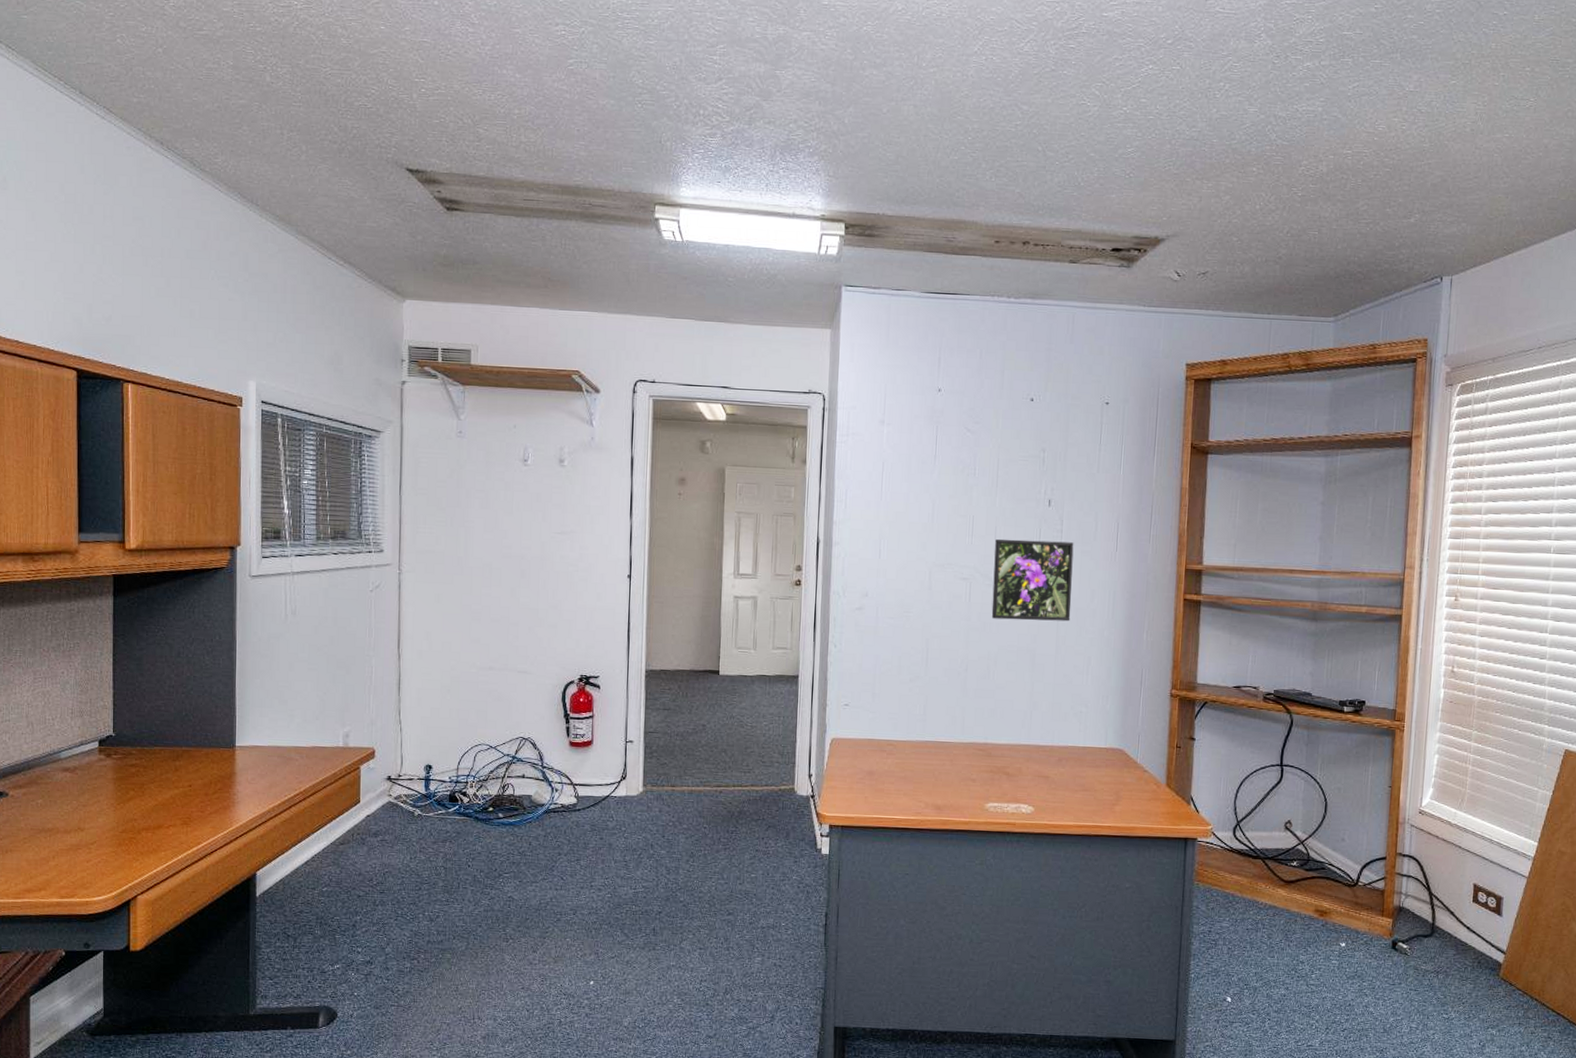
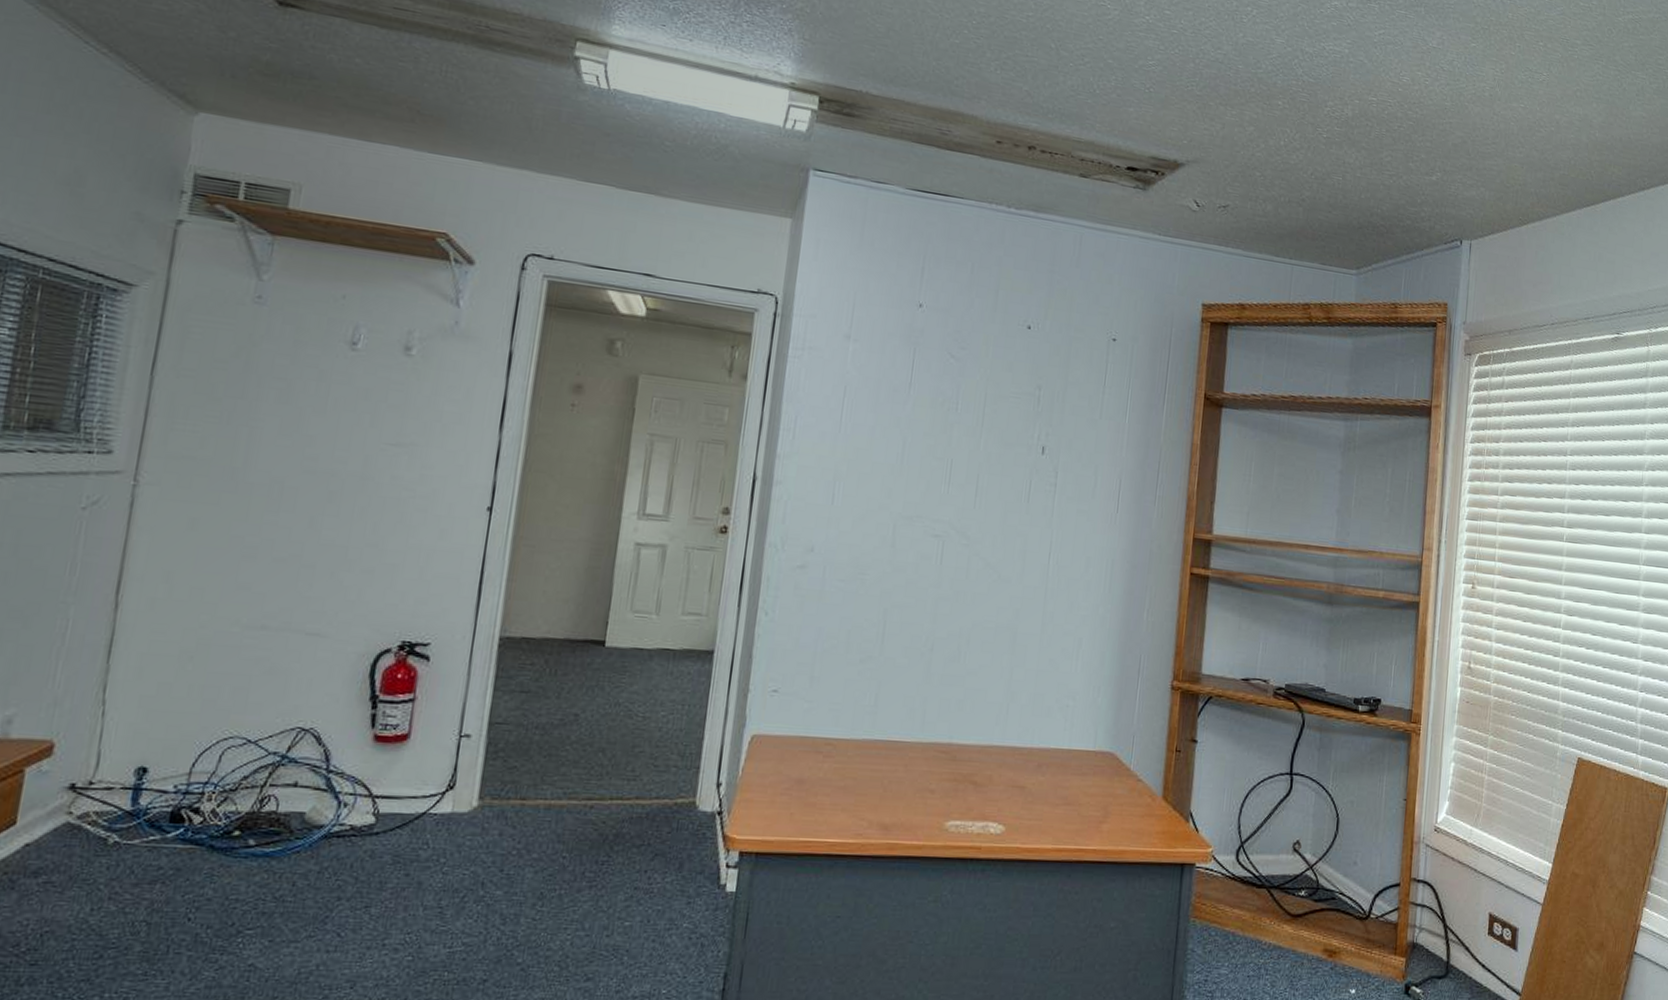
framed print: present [991,539,1074,622] -> none [966,489,1069,594]

